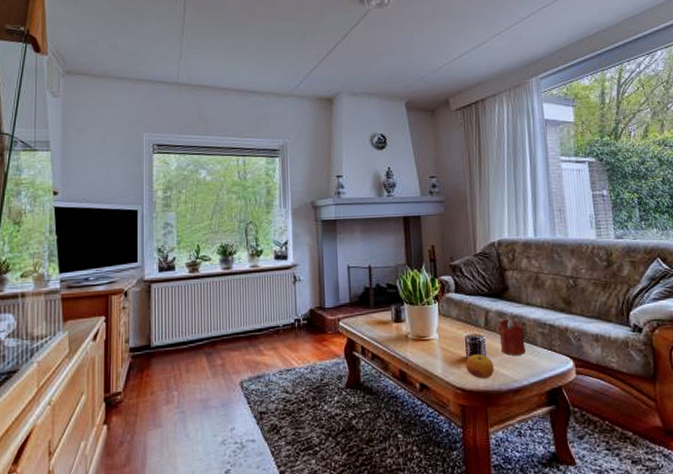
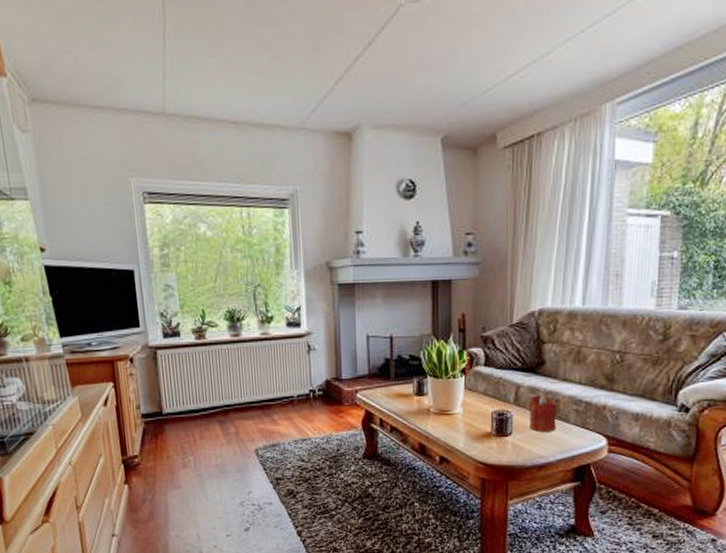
fruit: present [465,354,494,379] -> none [490,430,519,454]

